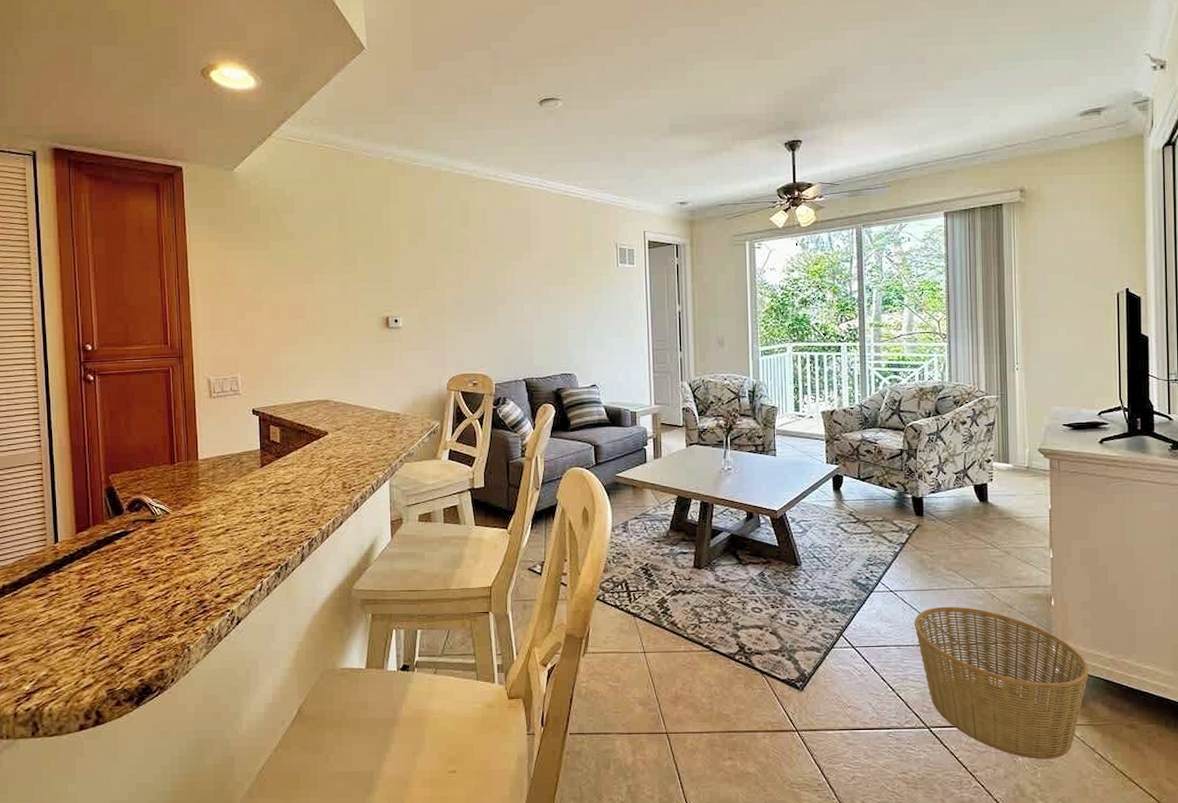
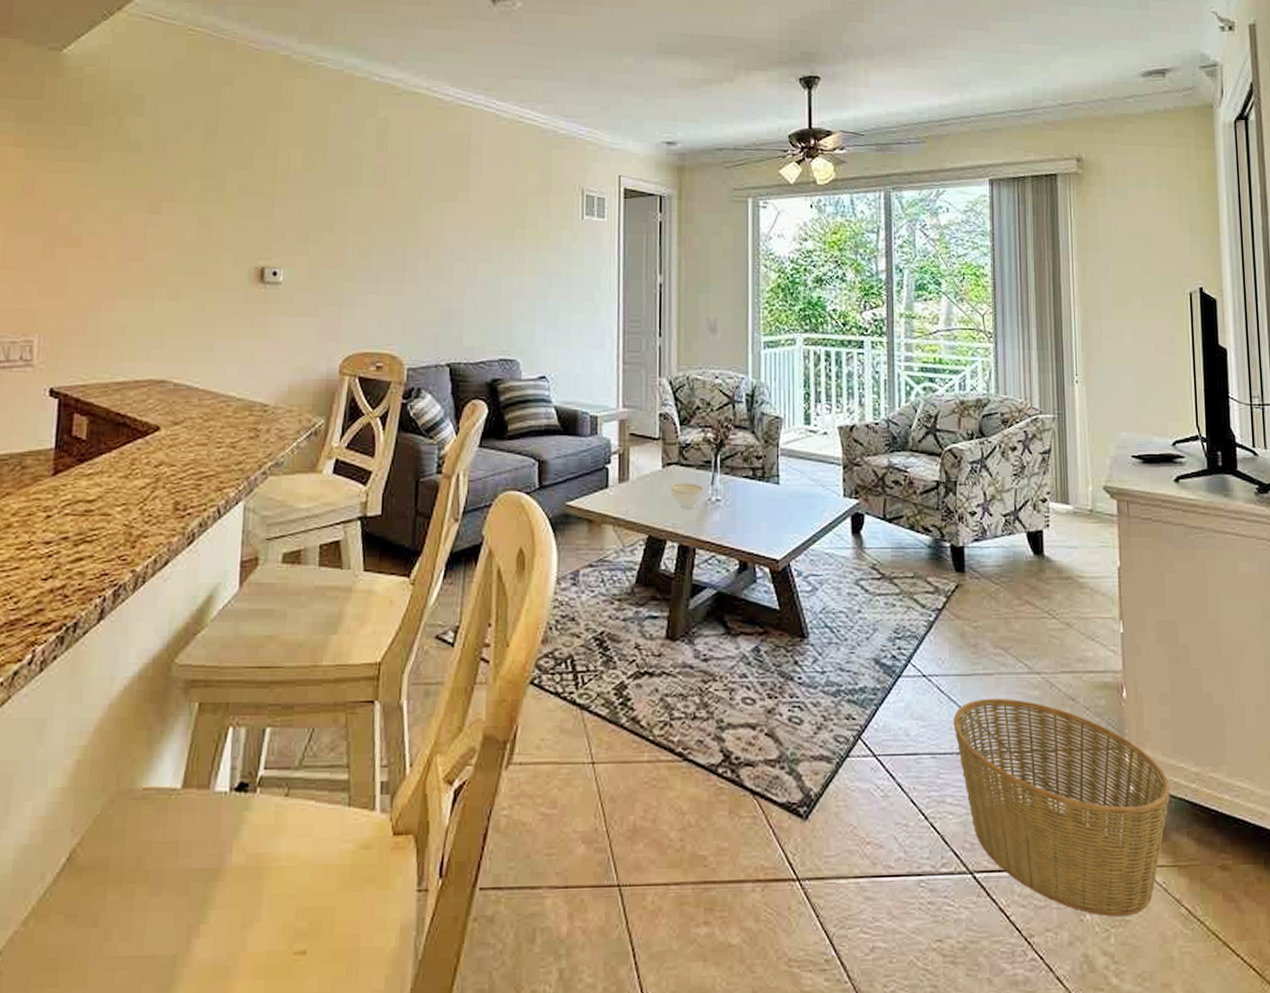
bowl: none [692,457,719,476] -> present [670,483,705,509]

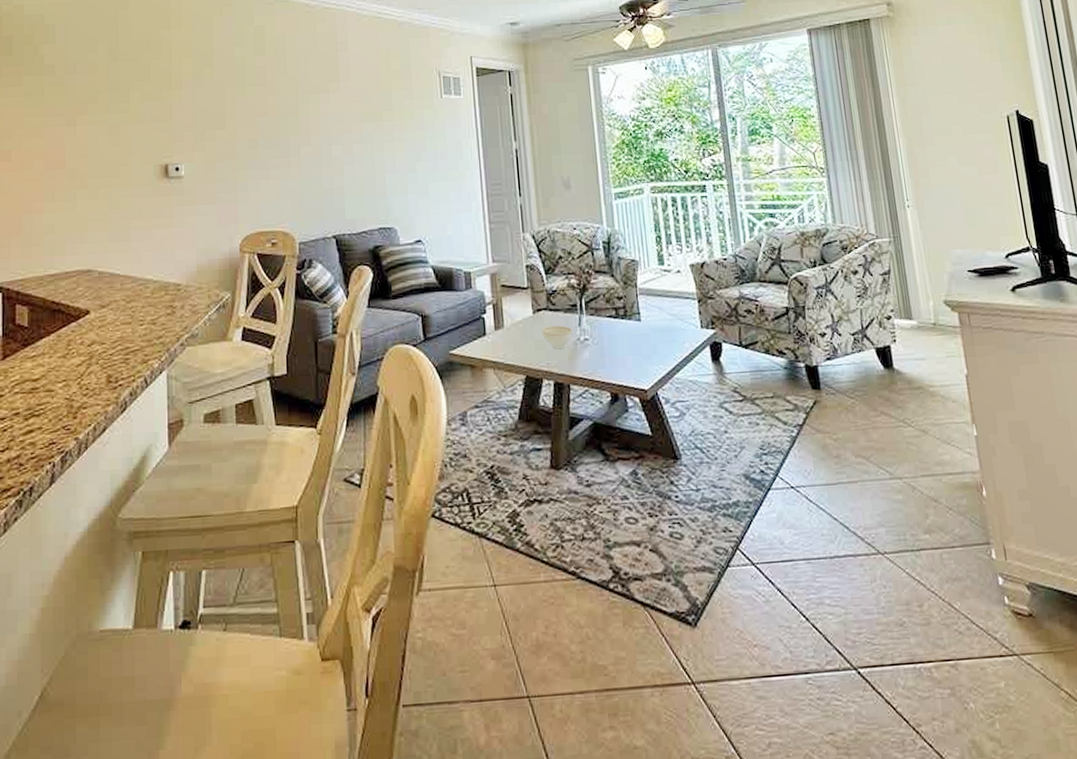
basket: present [953,698,1170,917] -> none [823,503,1039,704]

